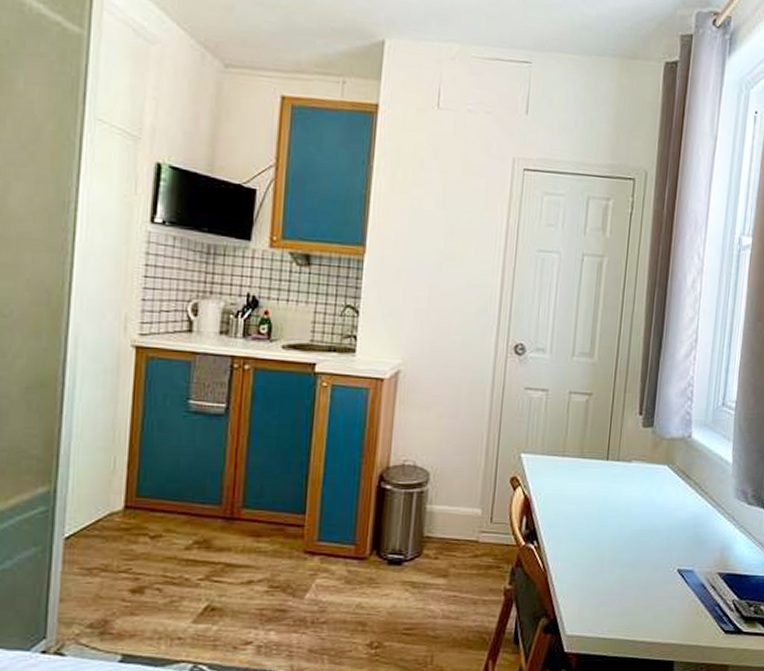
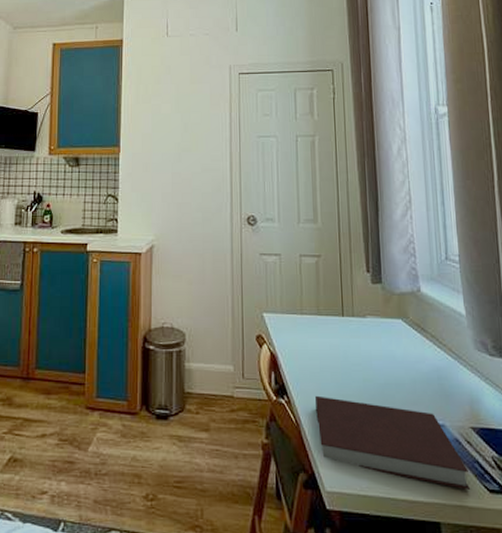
notebook: none [565,541,709,631] -> present [315,395,470,489]

